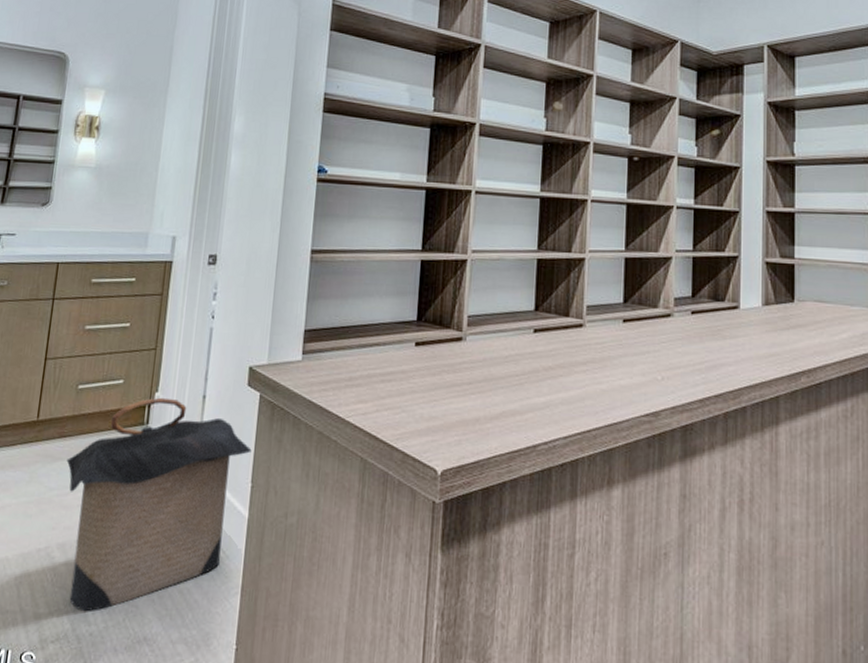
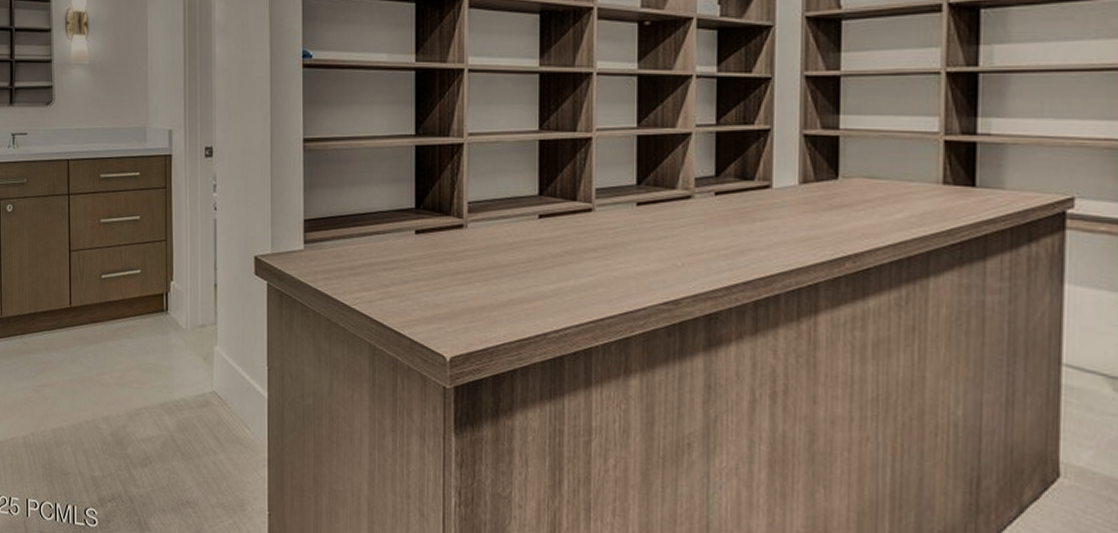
laundry hamper: present [66,397,252,612] -> none [100,286,265,477]

